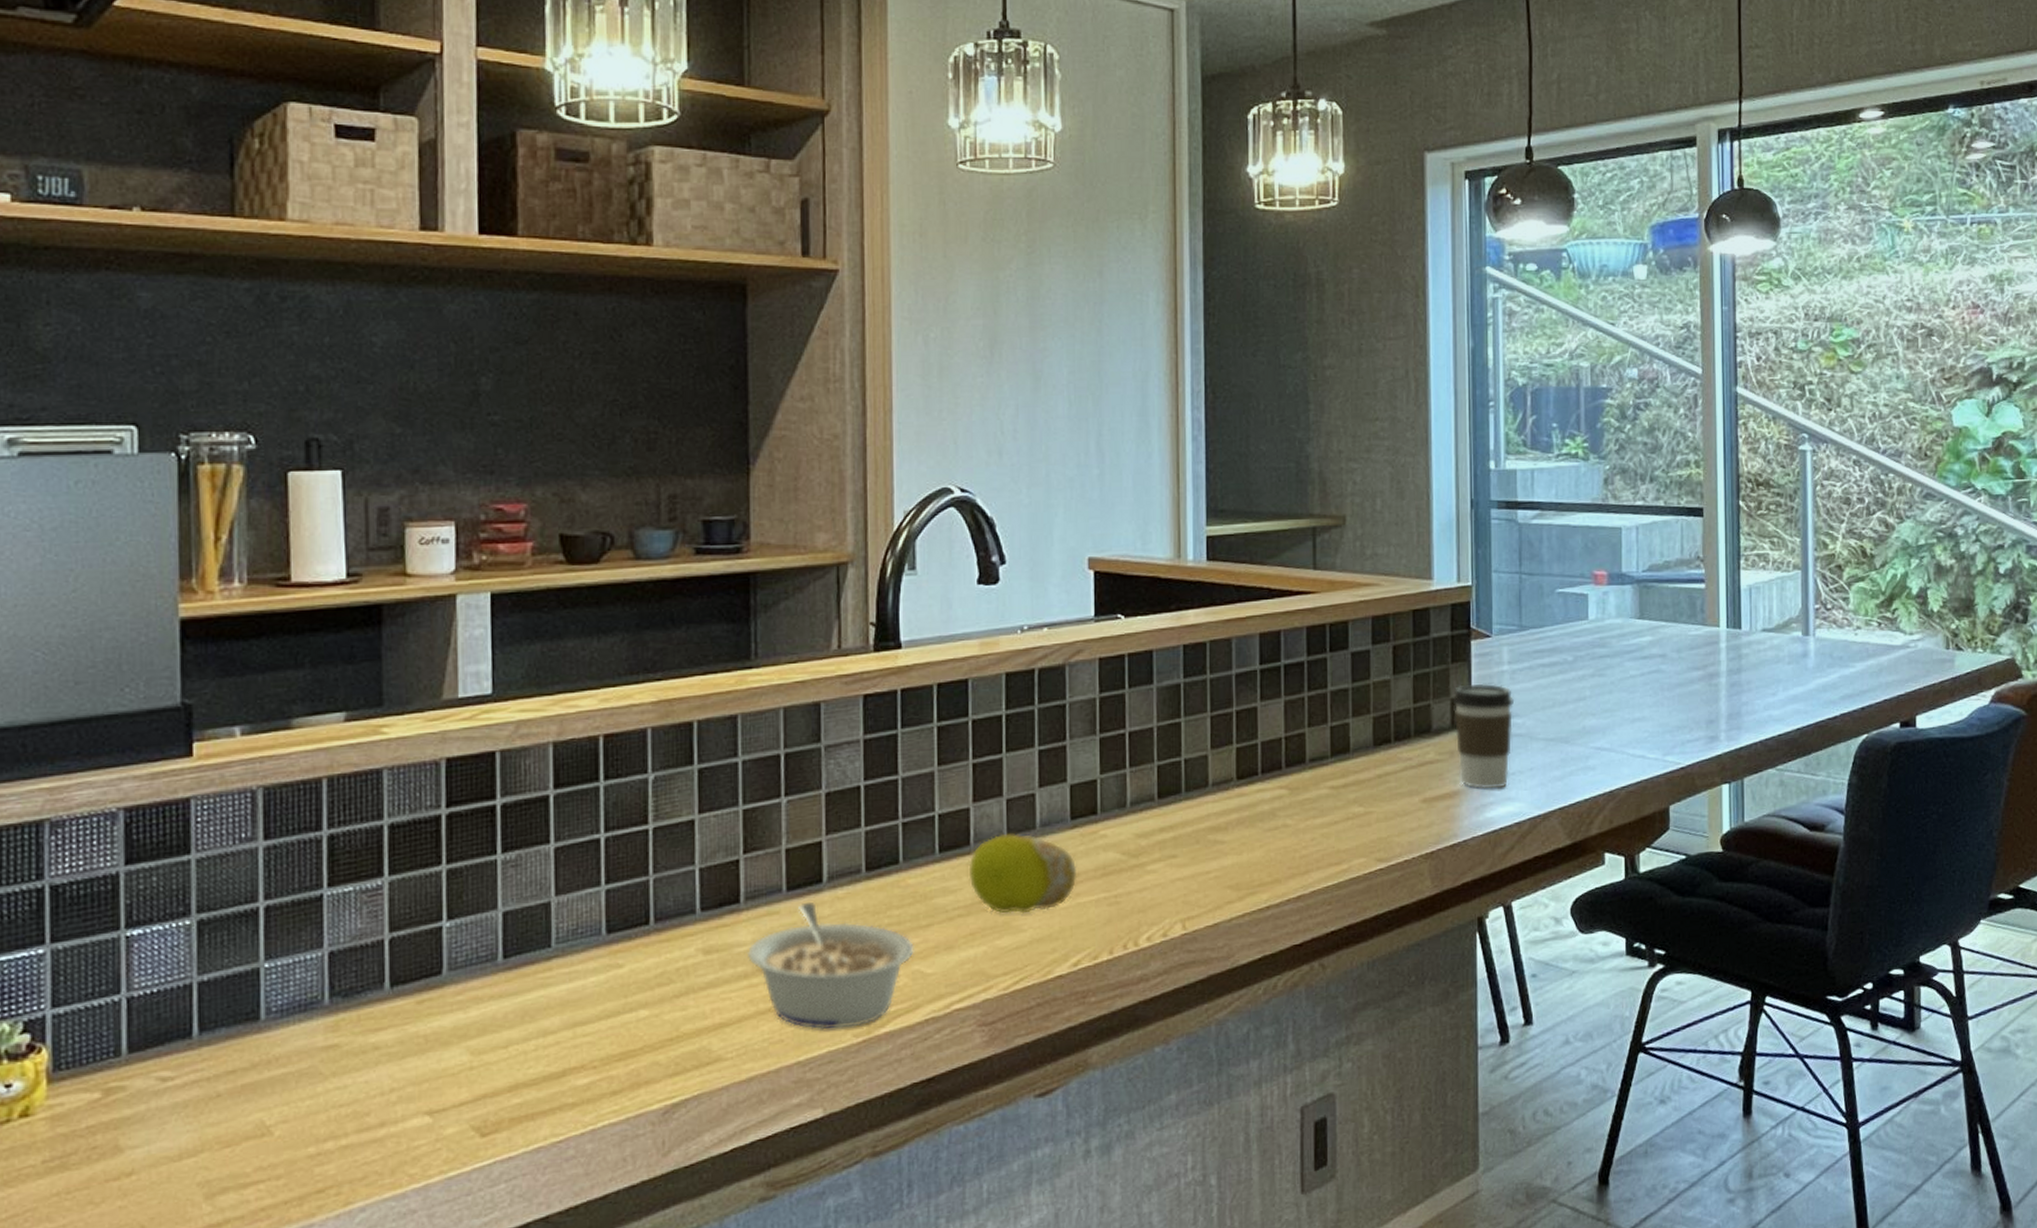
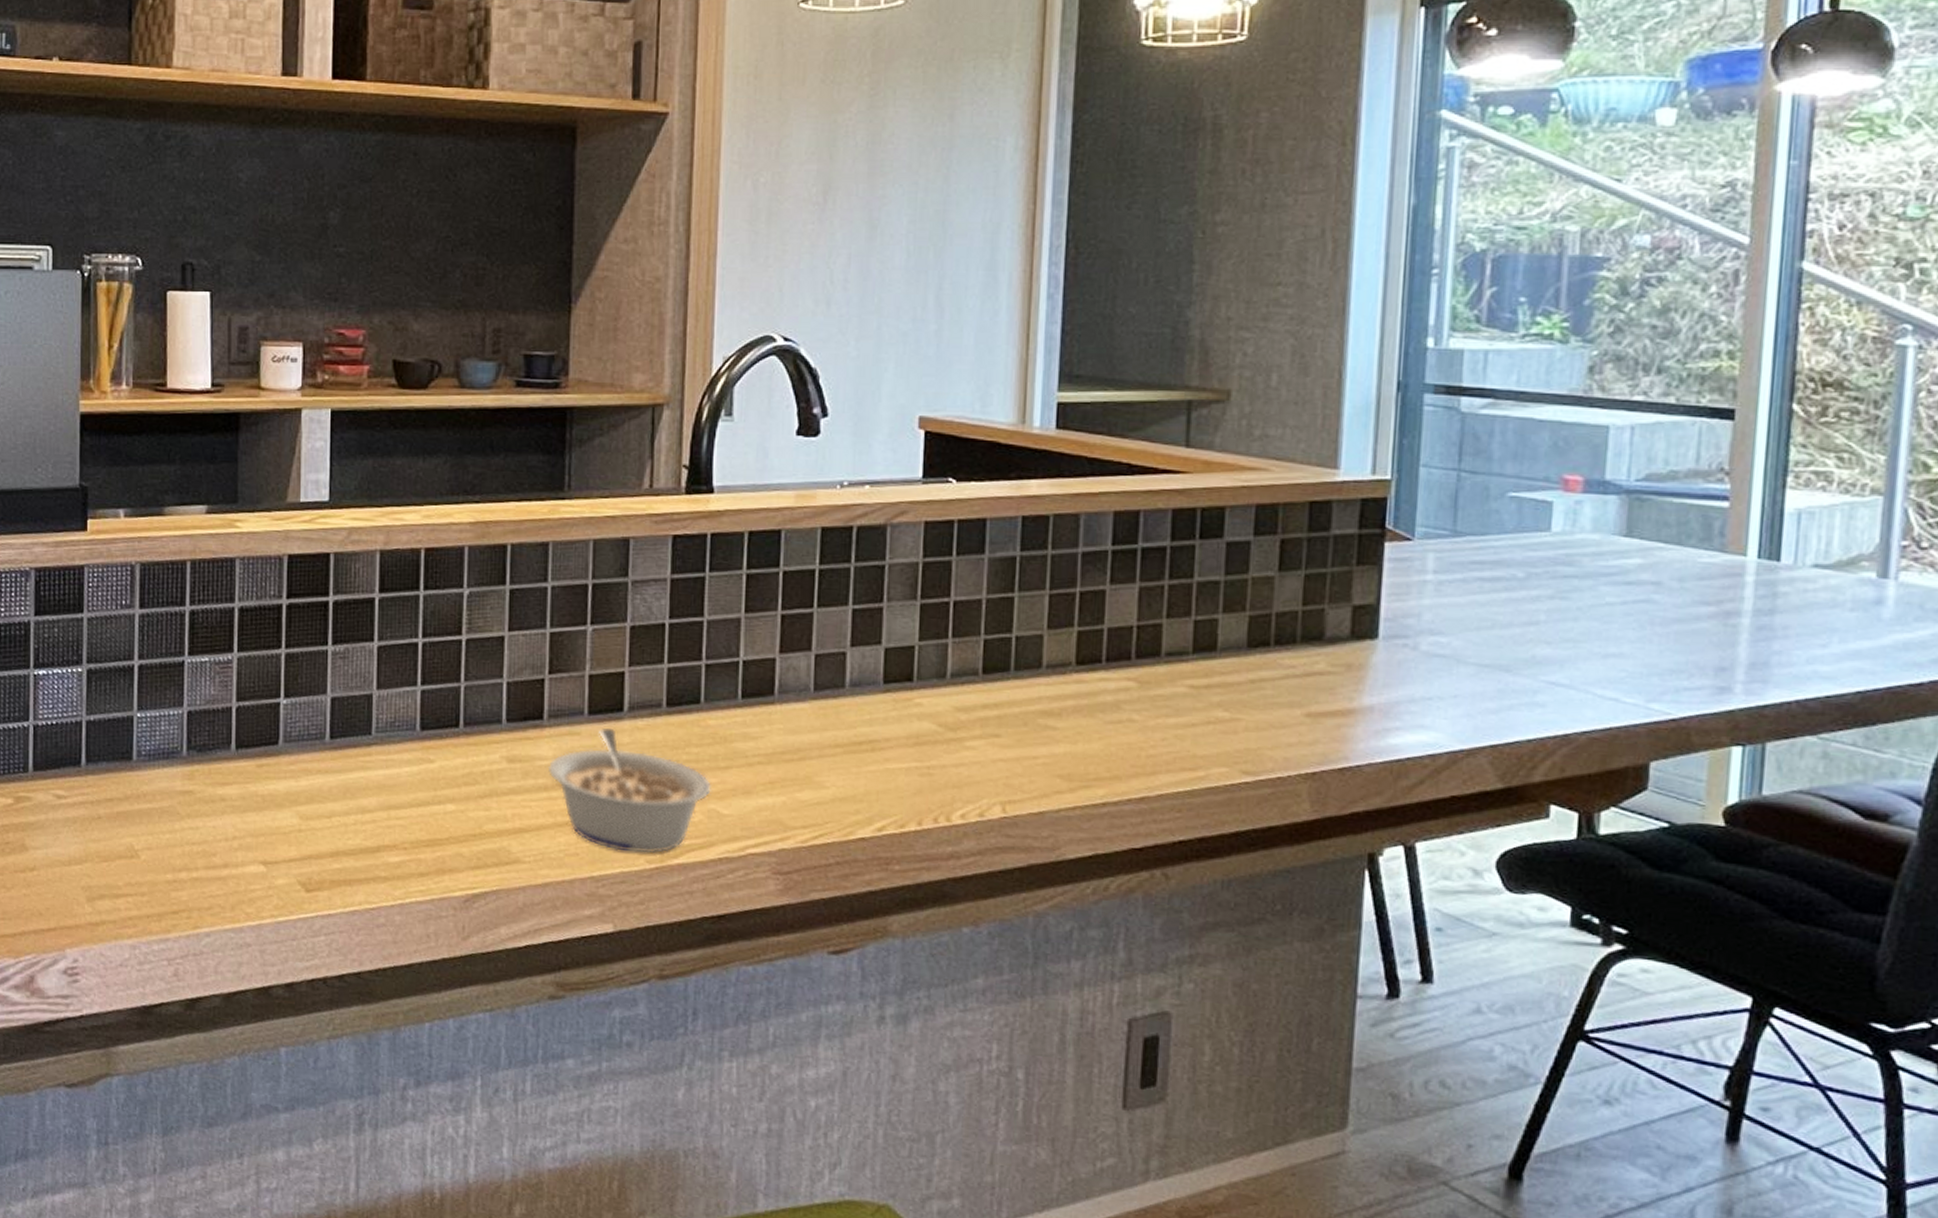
fruit: present [968,833,1077,914] -> none [771,688,888,771]
coffee cup: present [1452,683,1514,789] -> none [1354,590,1438,713]

